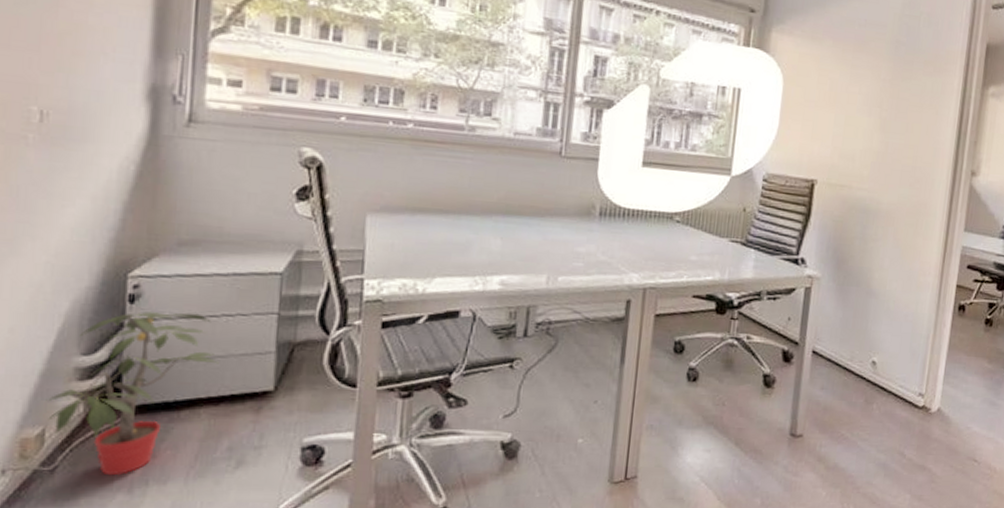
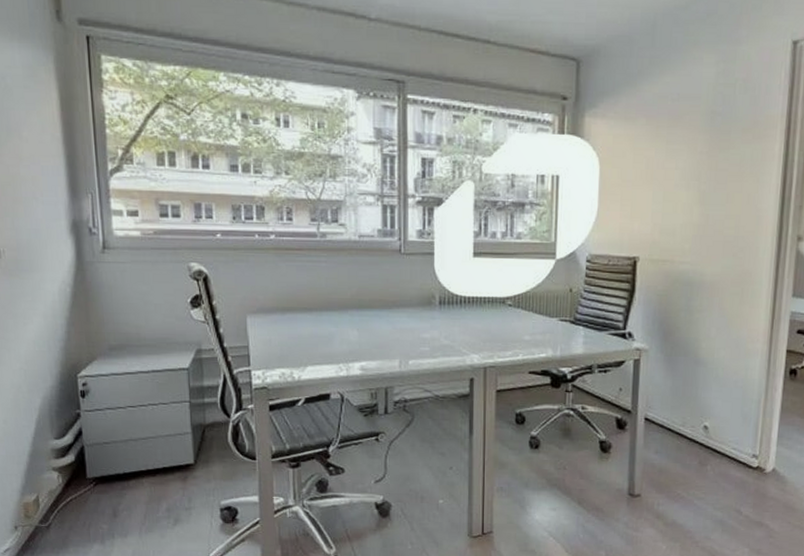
potted plant: present [46,312,219,476] -> none [36,403,151,531]

